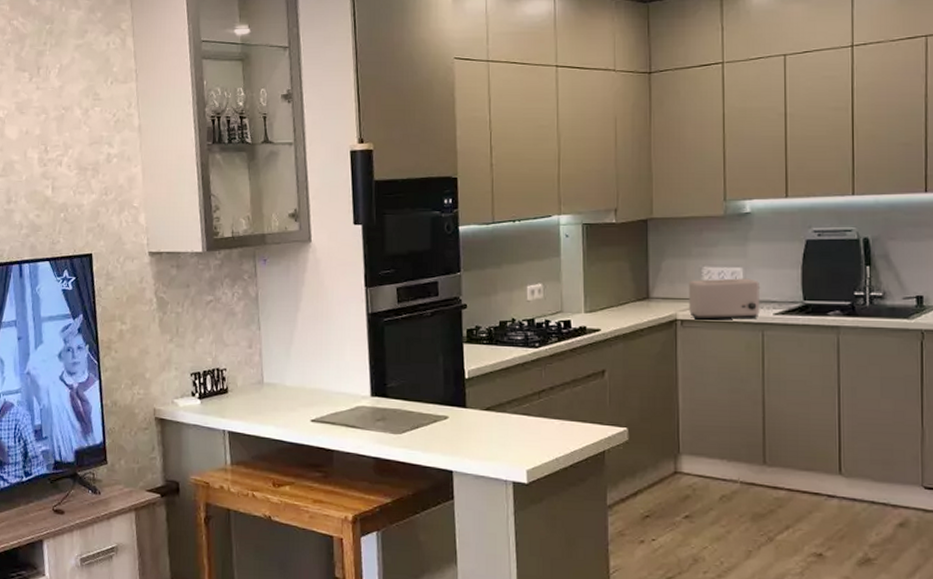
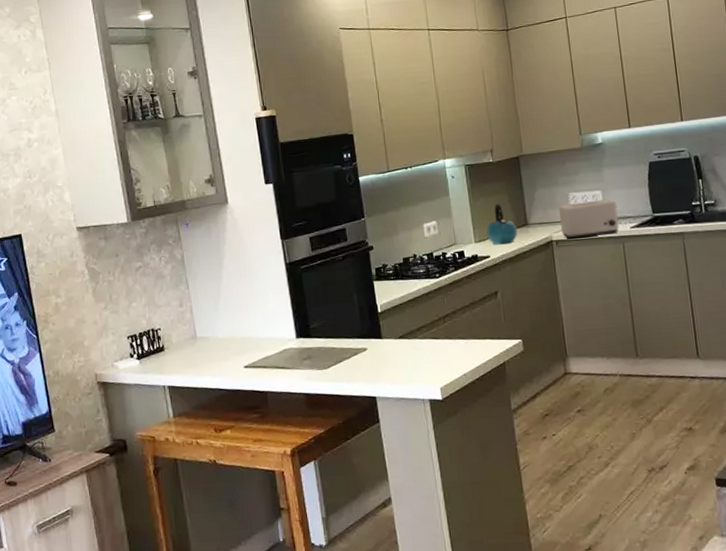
kettle: none [600,271,637,318] -> present [486,204,518,245]

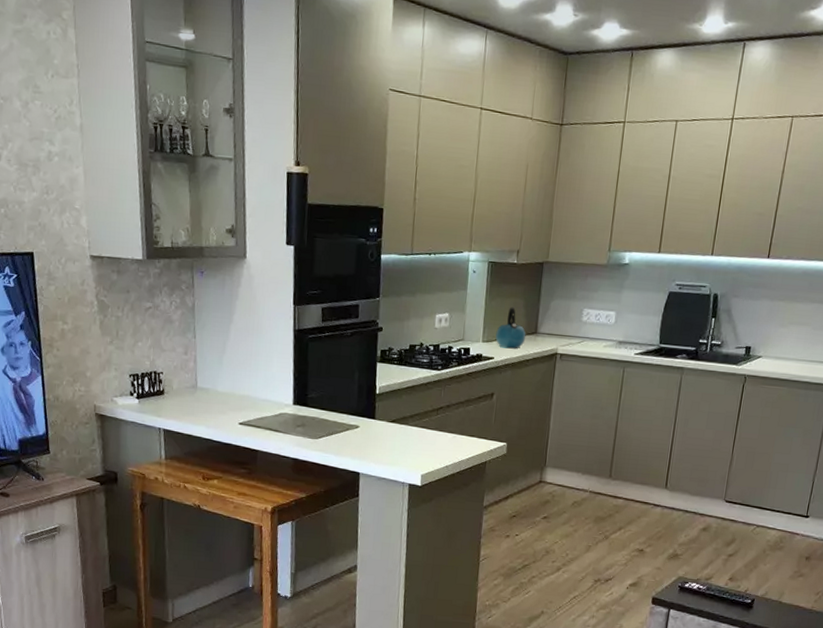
toaster: present [559,199,619,240] -> none [568,320,628,357]

